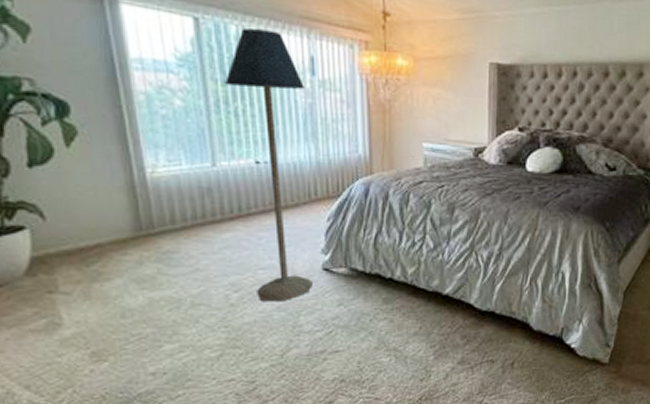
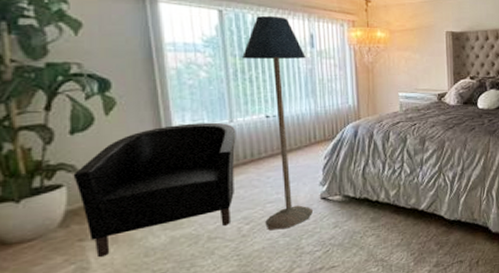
armchair: none [35,164,220,314] -> present [73,122,236,258]

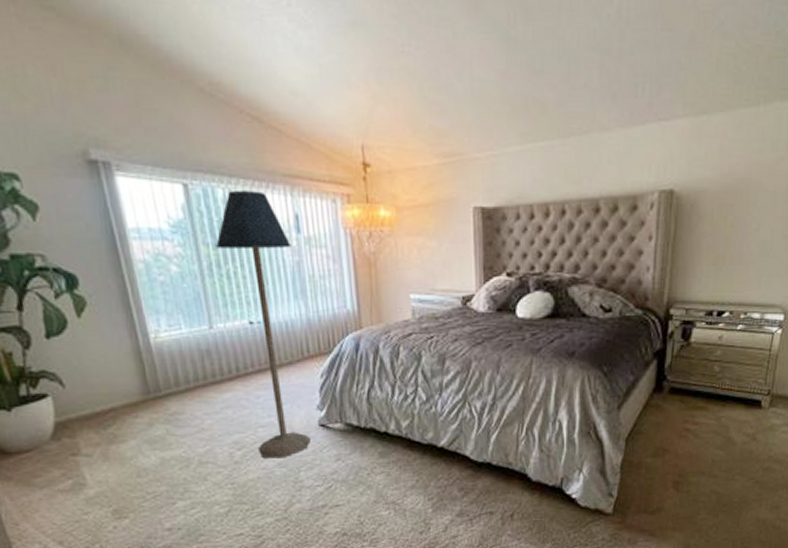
armchair: present [73,122,236,258] -> none [55,328,222,475]

